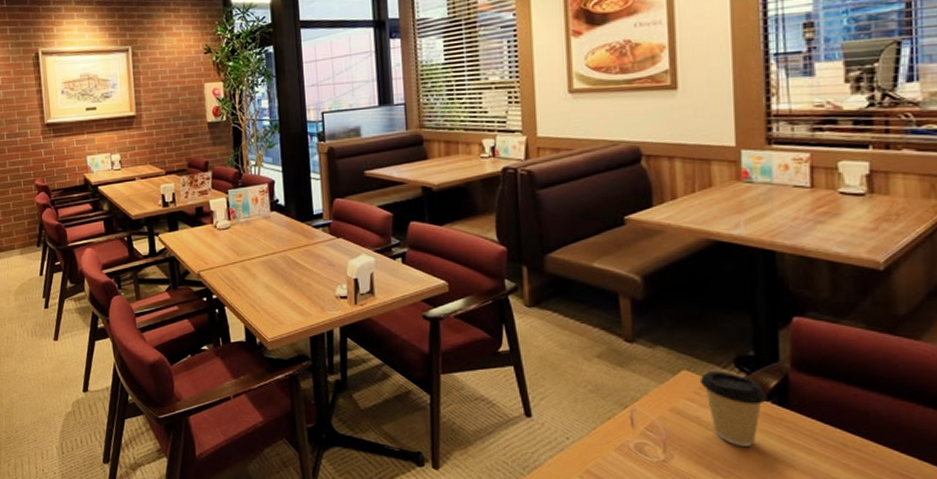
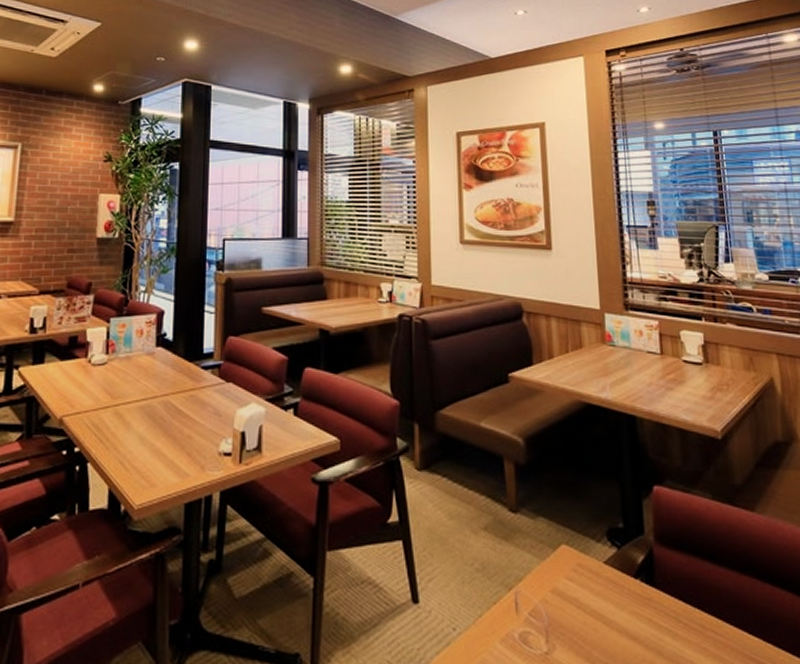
coffee cup: present [699,370,768,446] -> none [577,544,637,632]

